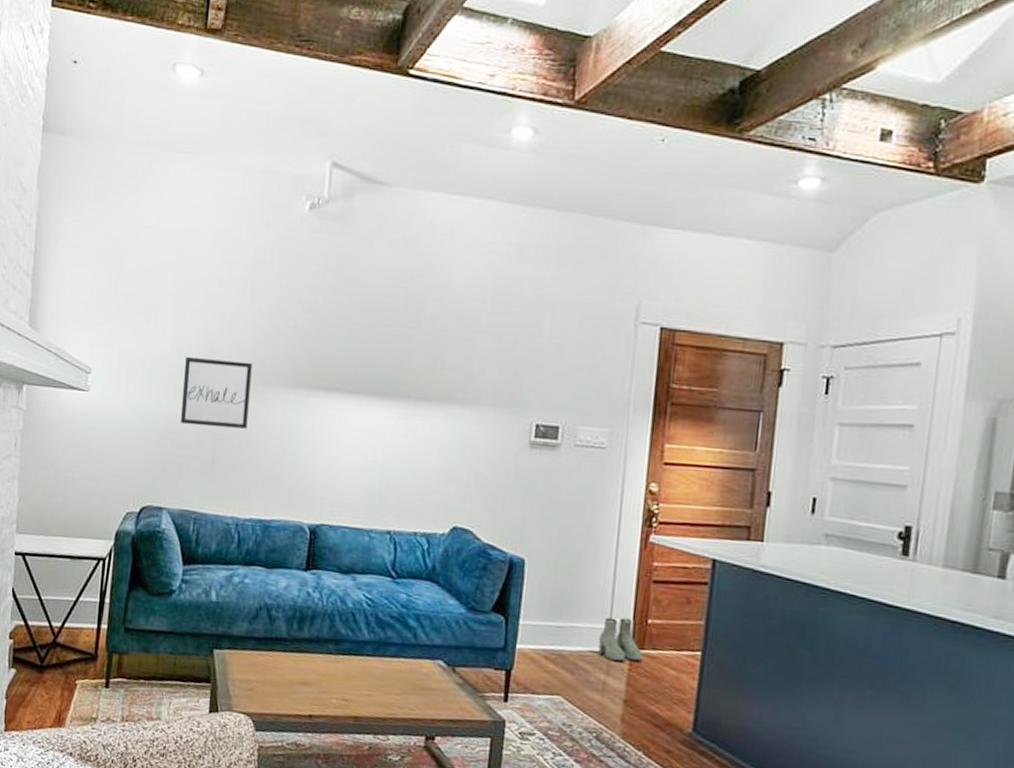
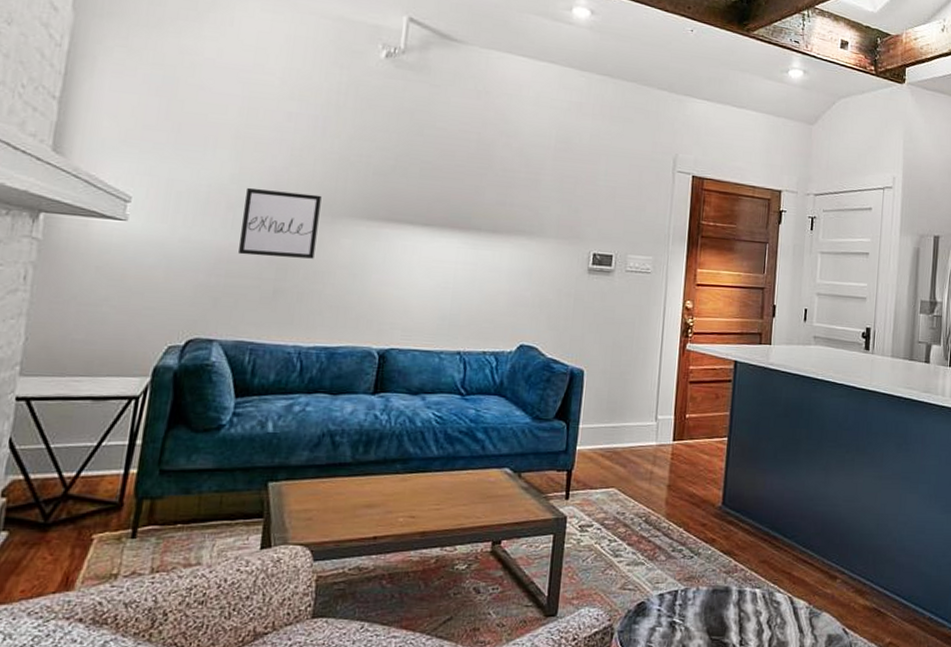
boots: present [598,617,643,662] -> none [646,415,682,453]

